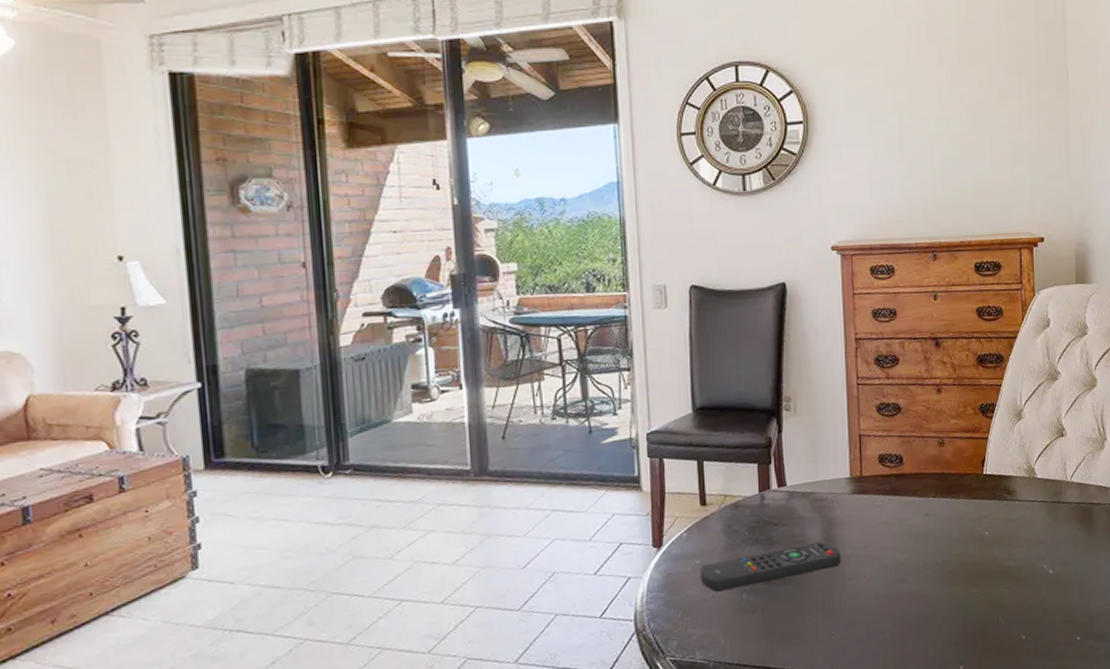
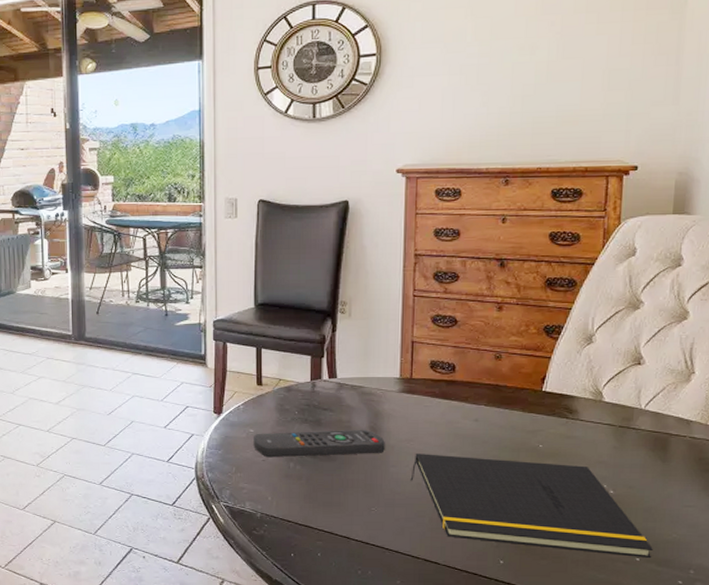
notepad: none [868,548,1090,650] -> present [410,454,653,559]

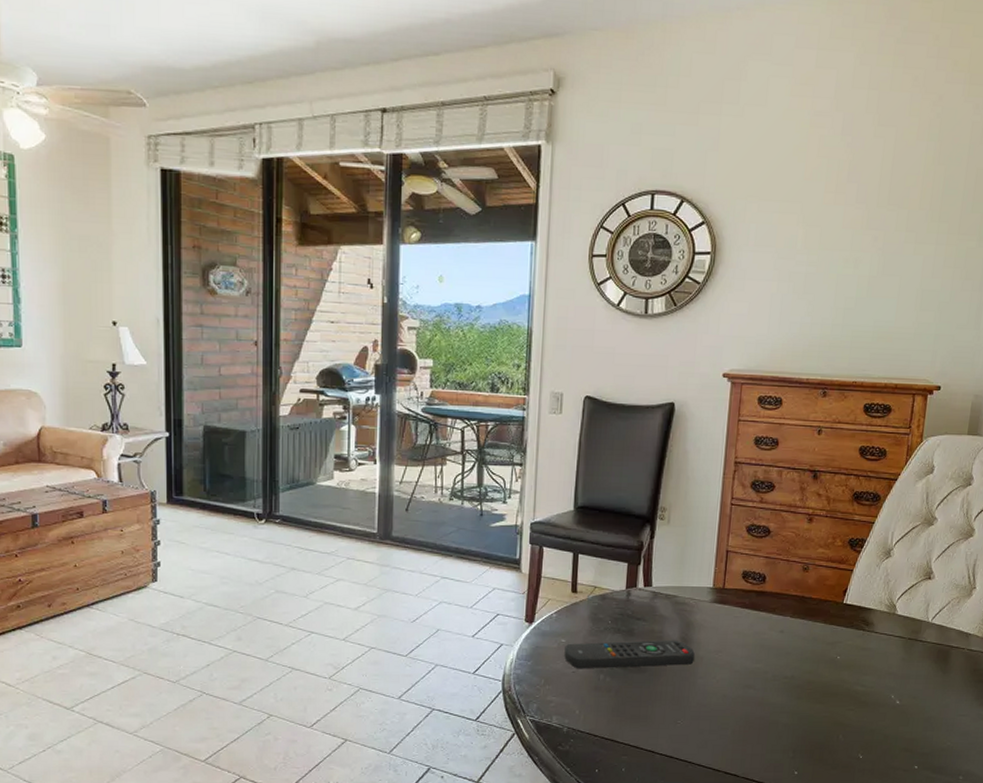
notepad: present [410,454,653,559] -> none [716,665,930,766]

